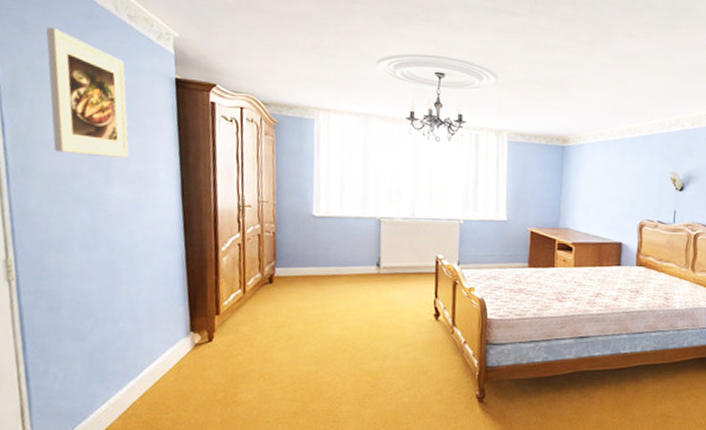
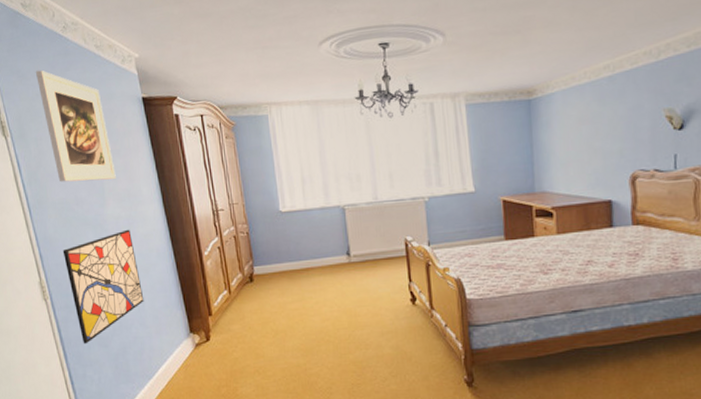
wall art: none [43,213,140,336] -> present [62,229,144,344]

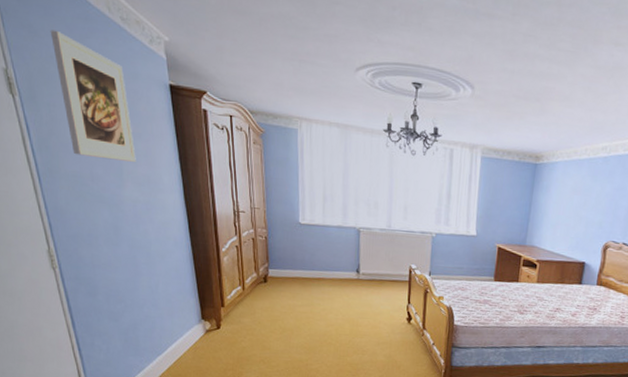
wall art: present [62,229,144,344] -> none [74,214,158,316]

